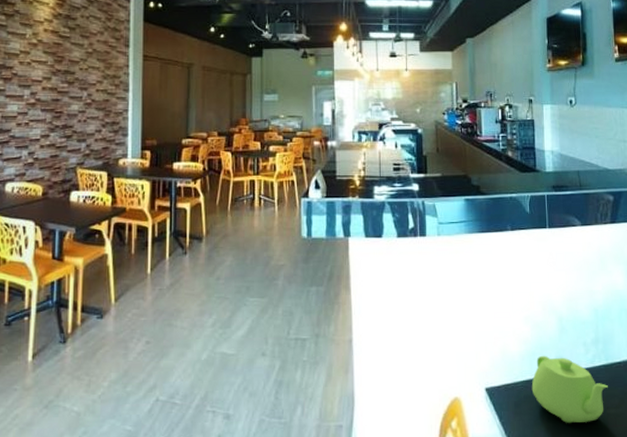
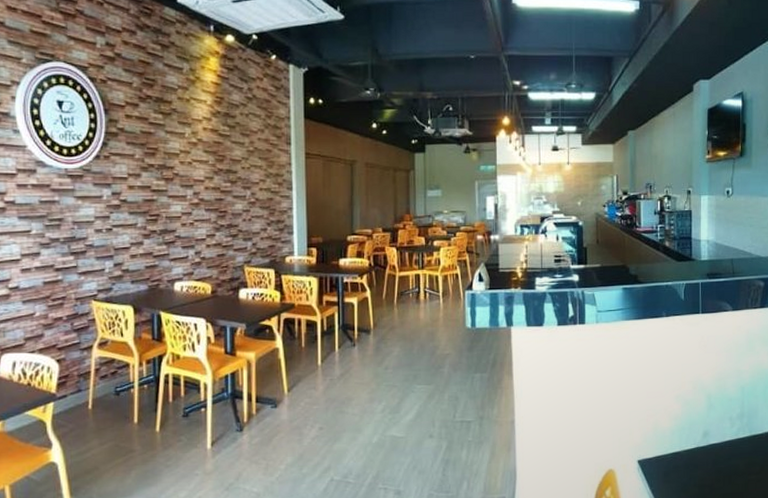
teapot: present [531,355,608,424] -> none [680,429,750,489]

